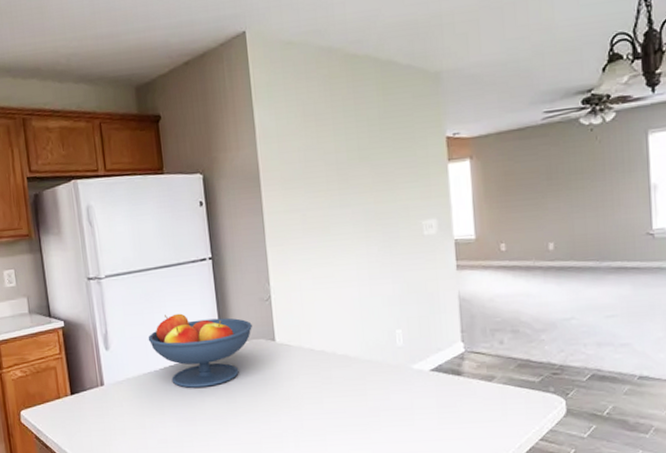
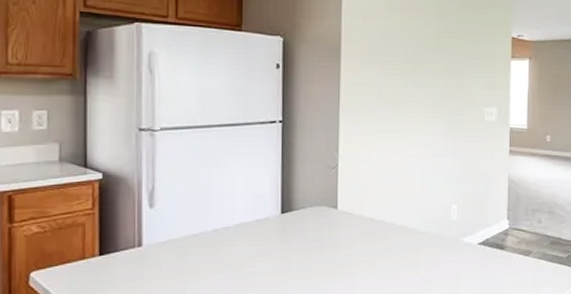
fruit bowl: present [148,313,252,388] -> none [201,174,316,252]

